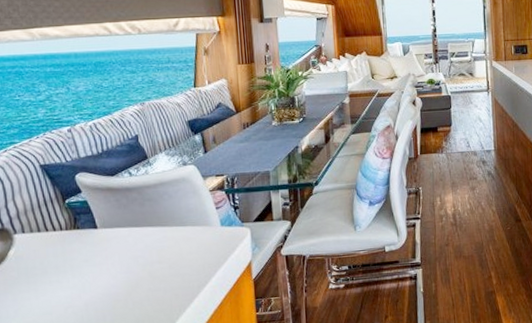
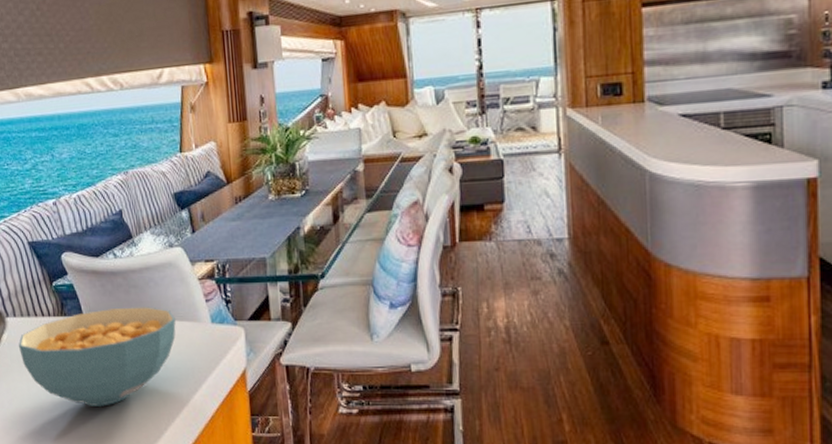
cereal bowl: none [27,216,188,307] -> present [19,307,176,406]

